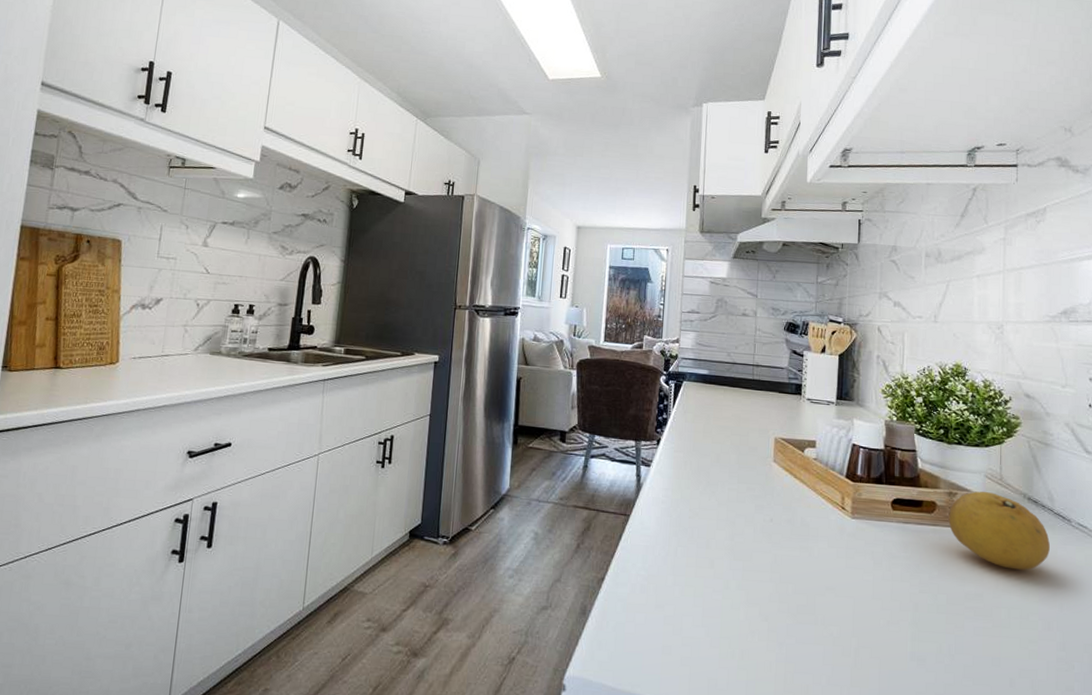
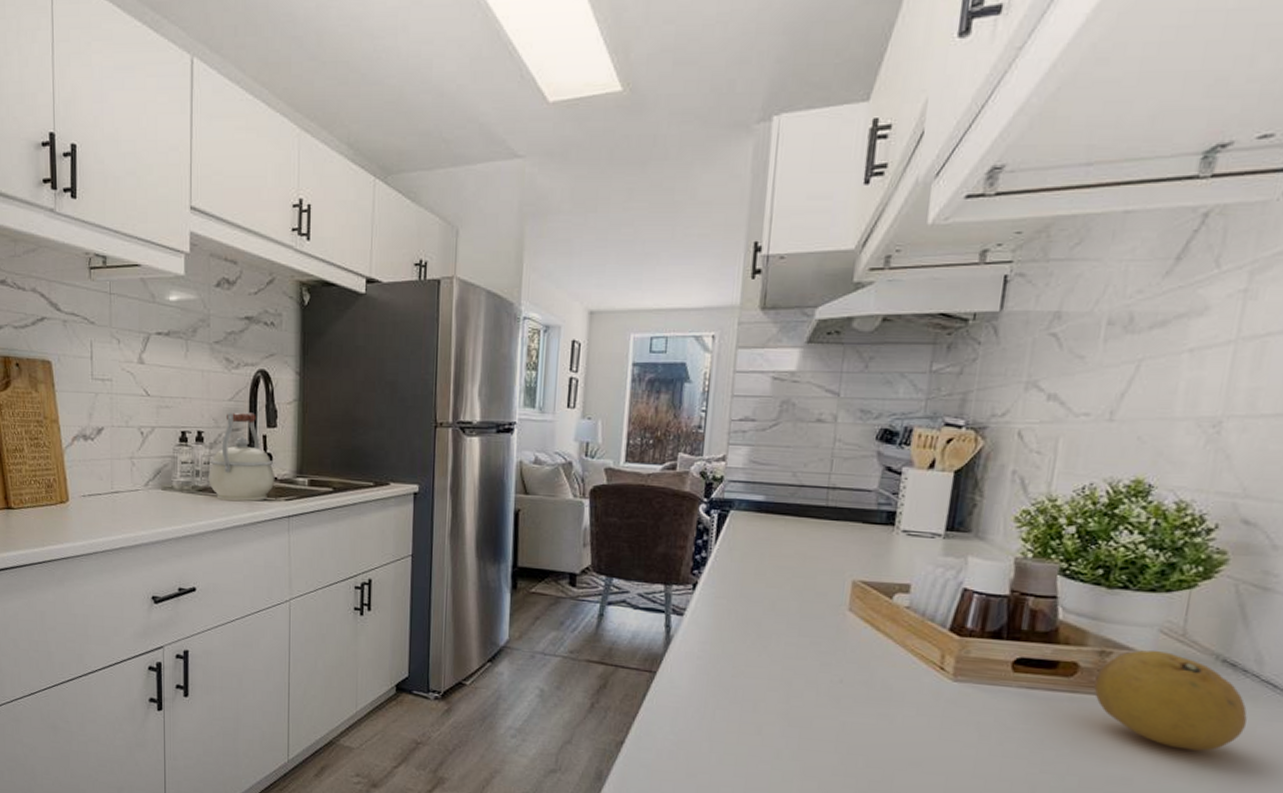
kettle: none [254,289,316,367] -> present [208,411,275,502]

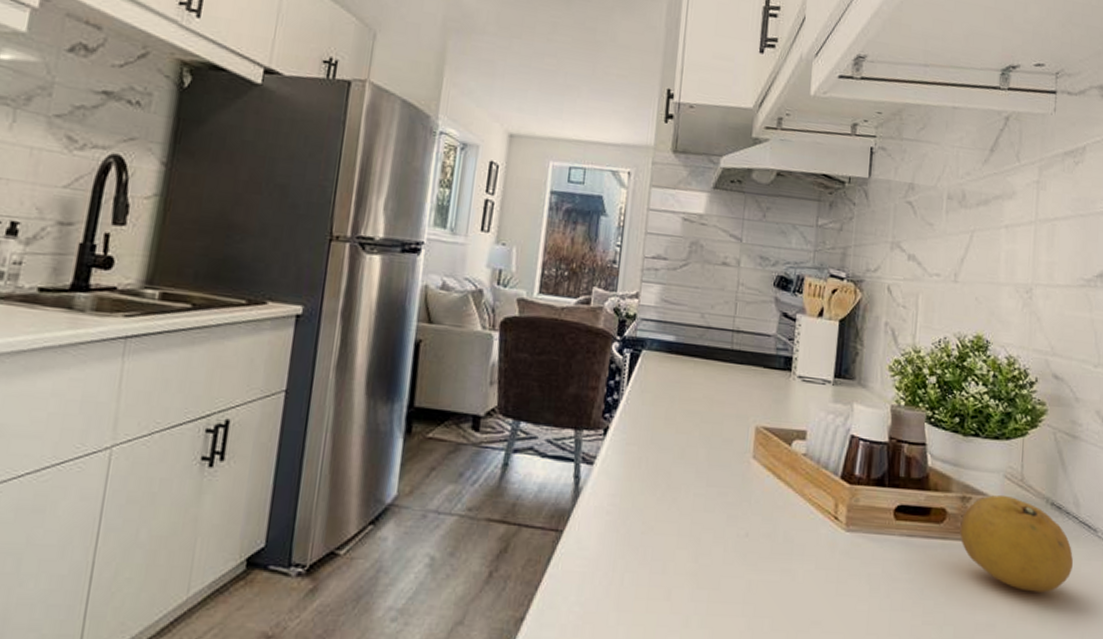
kettle: present [208,411,275,502] -> none [15,201,116,317]

